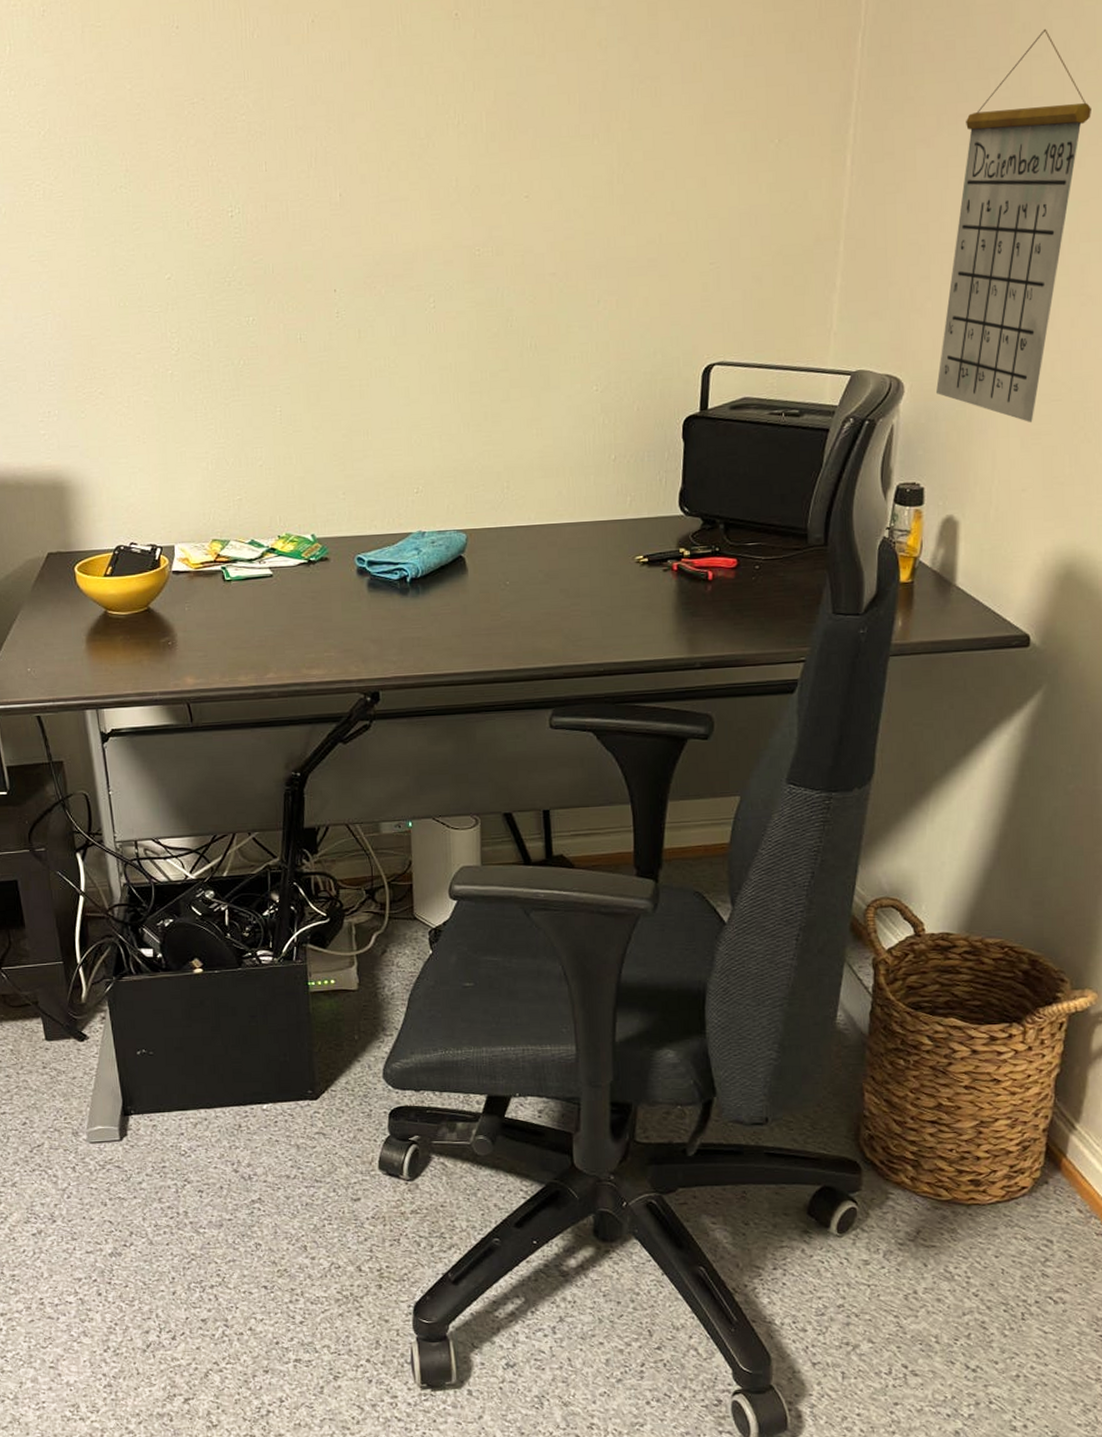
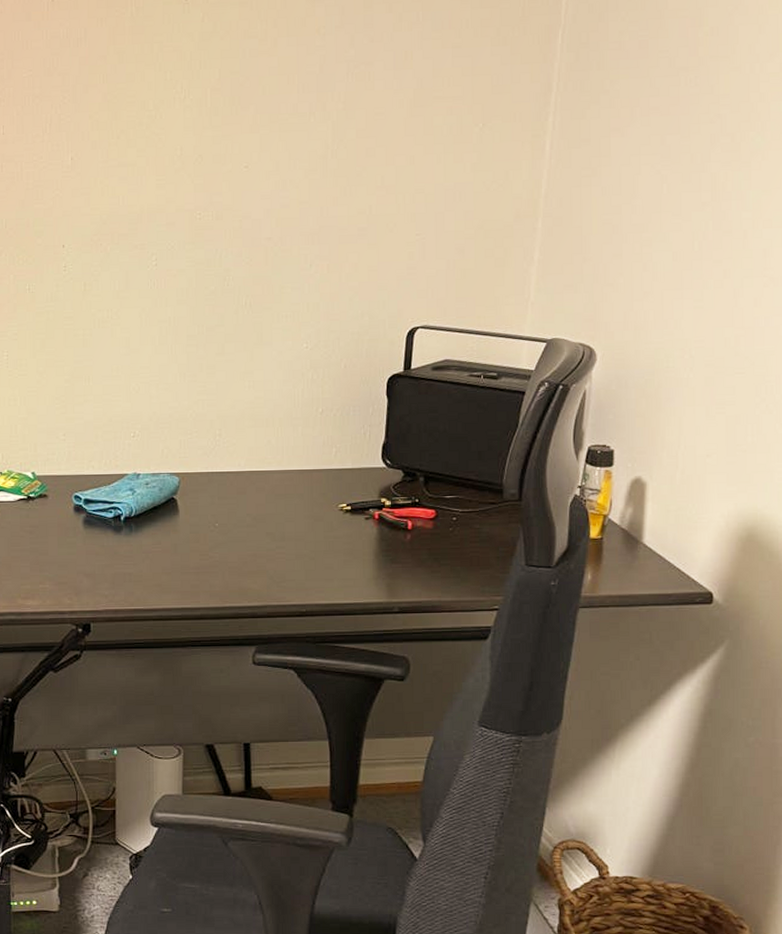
calendar: present [935,28,1091,423] -> none [626,33,774,394]

